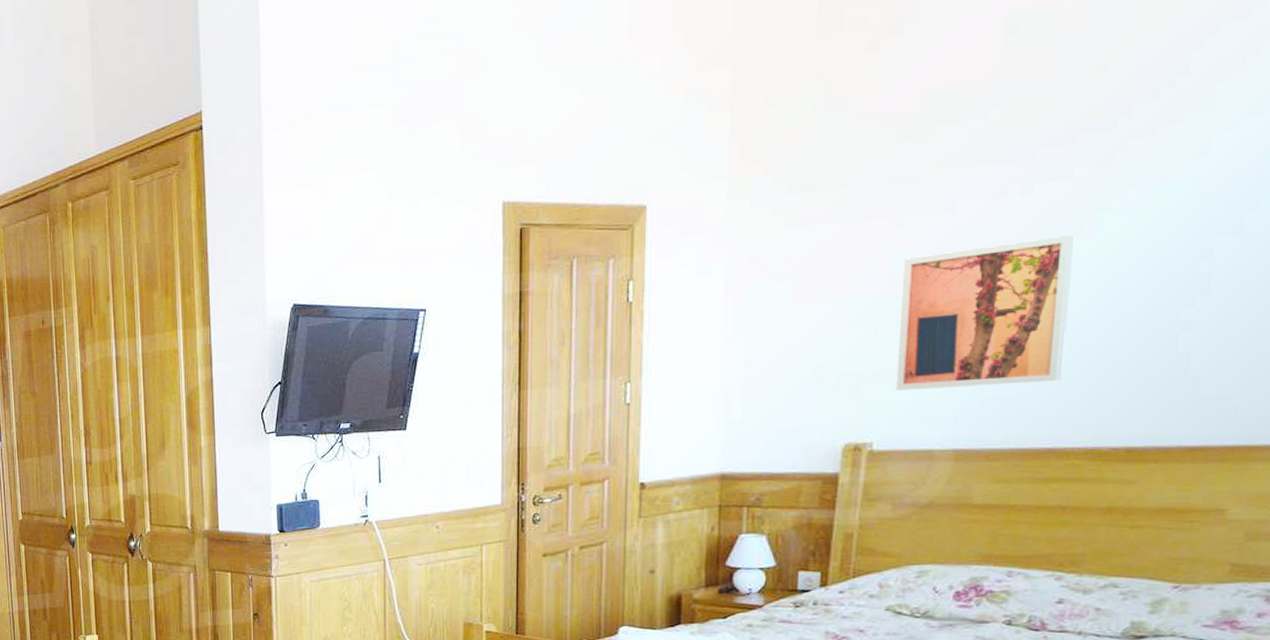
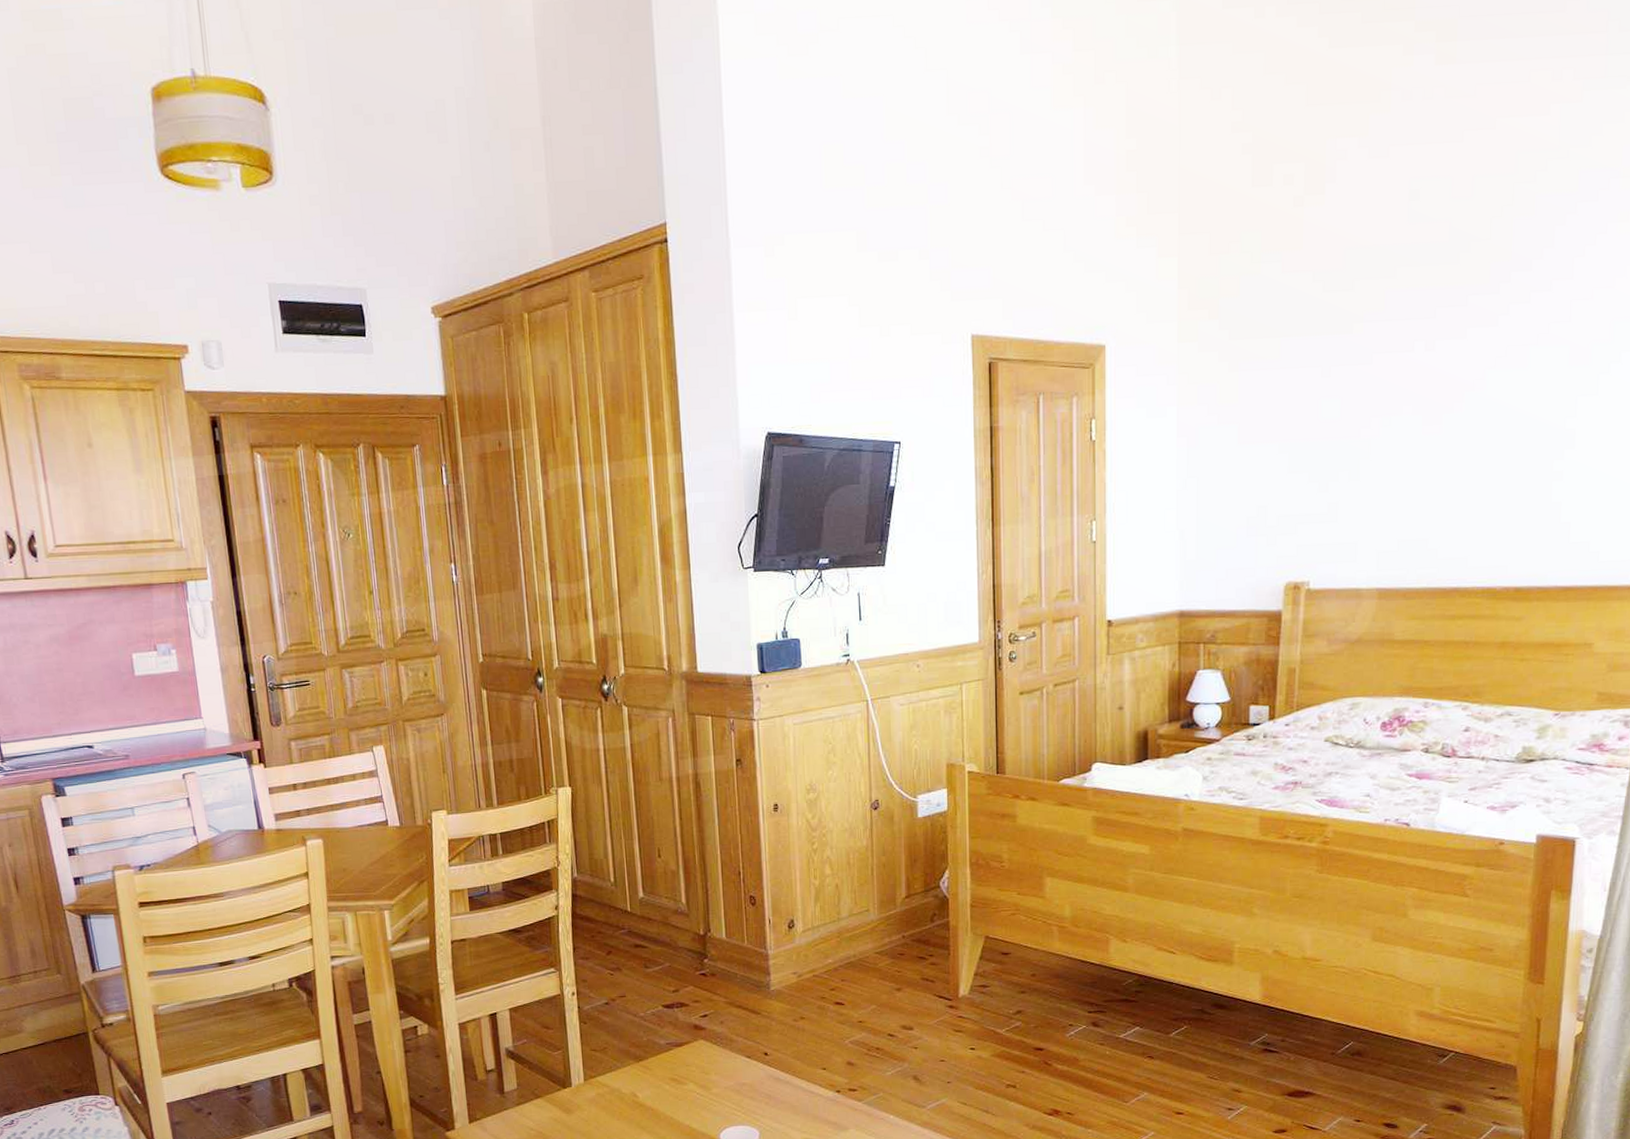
wall art: present [895,235,1075,391] -> none [1327,390,1469,532]

